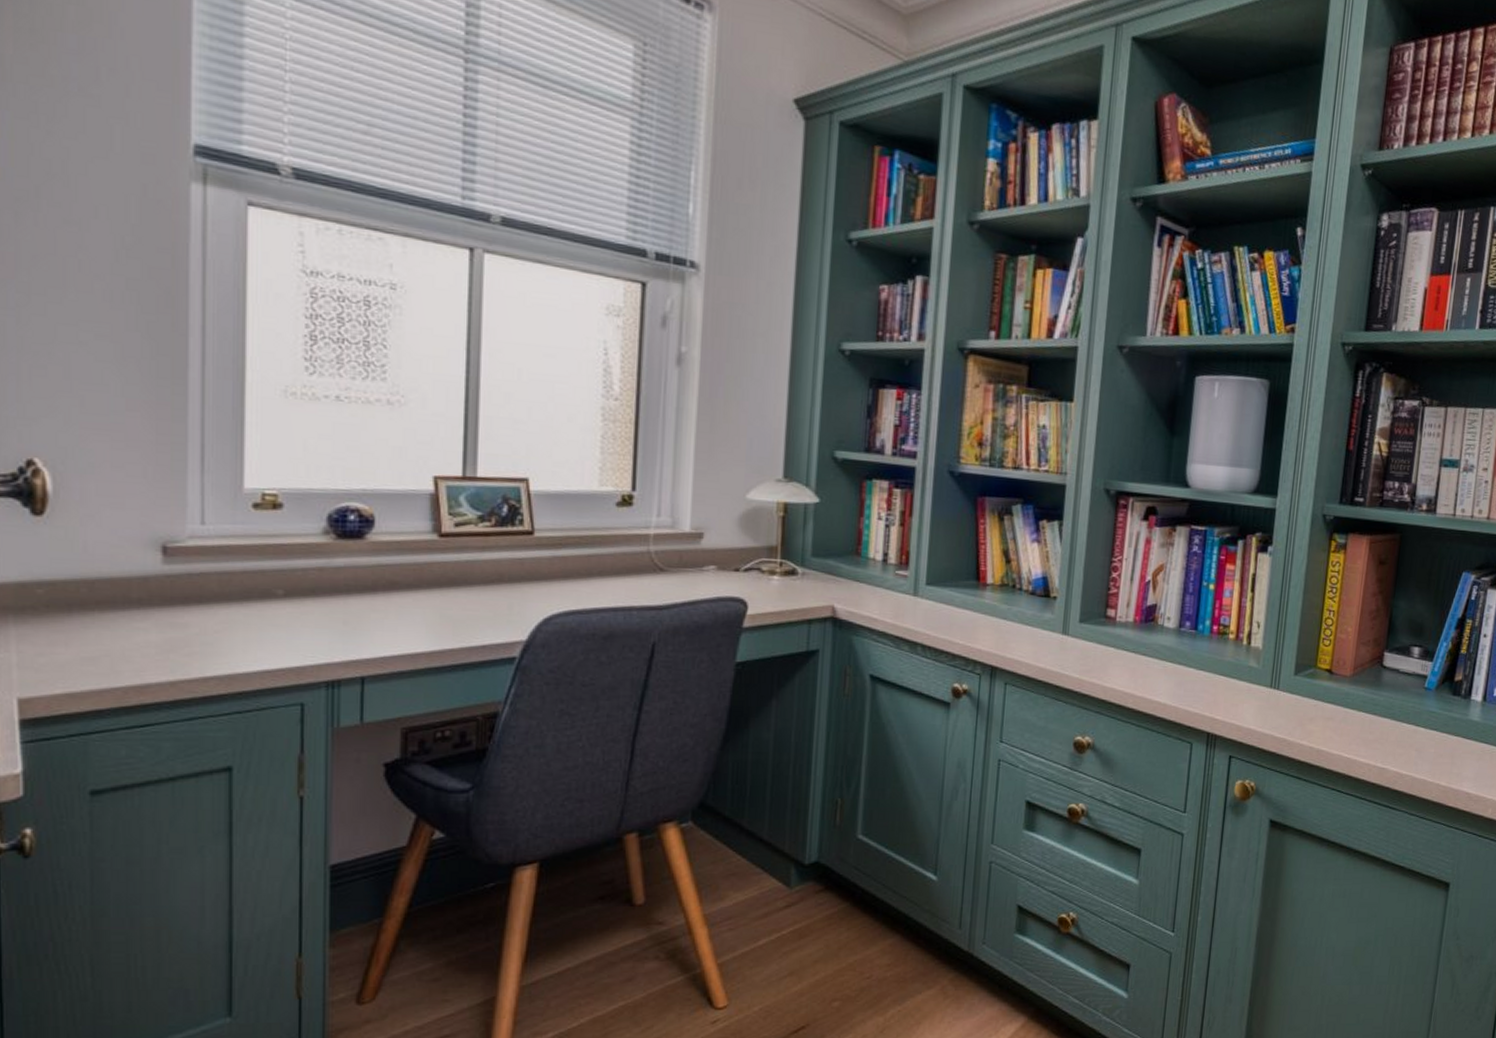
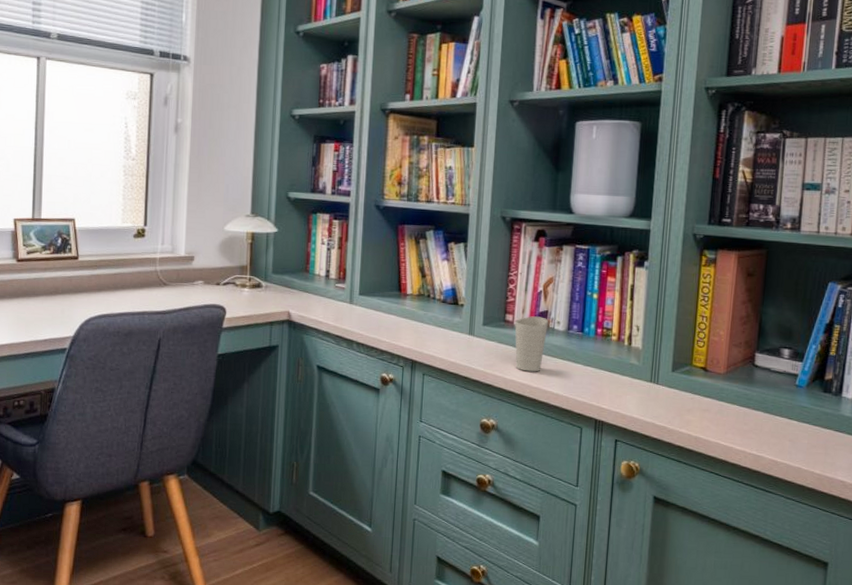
cup: none [1117,611,1158,678] -> present [514,316,549,372]

